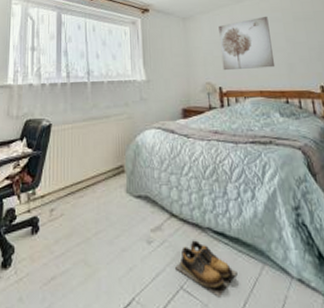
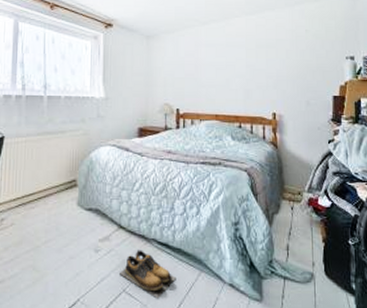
wall art: present [218,16,276,71] -> none [182,40,233,93]

